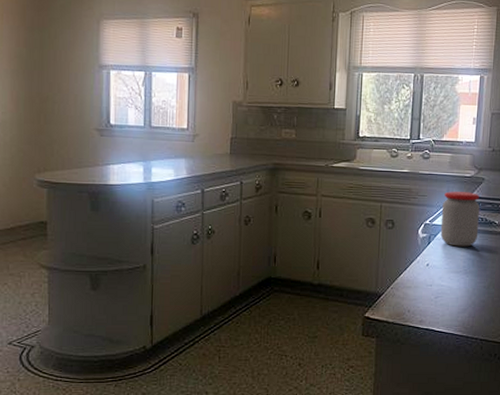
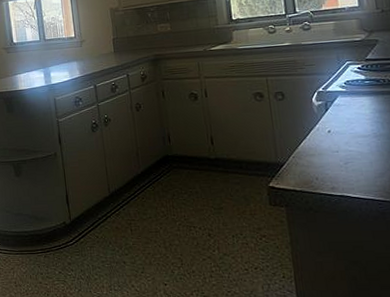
jar: present [440,191,480,247] -> none [333,55,383,111]

